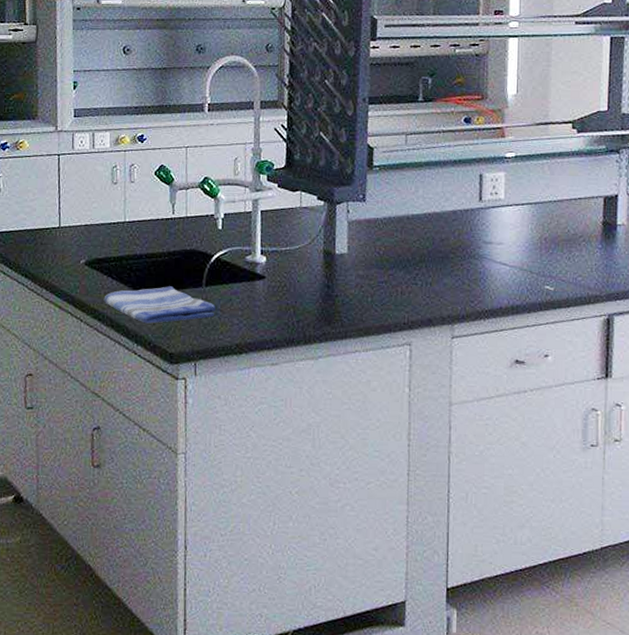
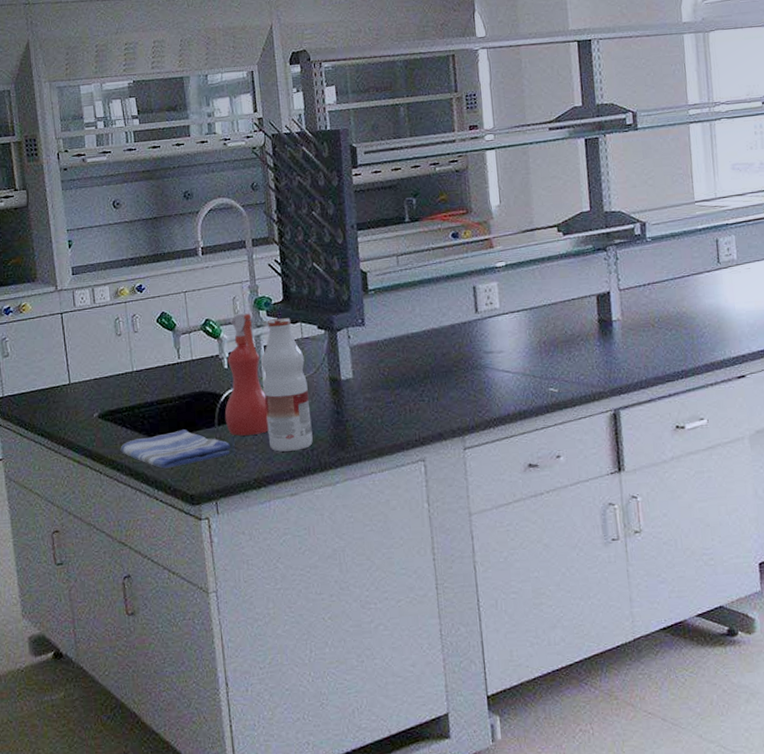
spray bottle: none [213,175,257,300] -> present [224,313,269,436]
beverage bottle: none [255,184,301,320] -> present [261,318,313,452]

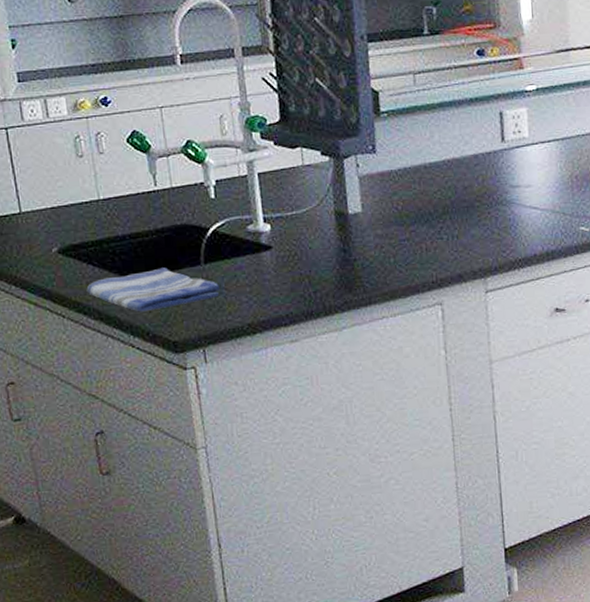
spray bottle: present [224,313,269,436] -> none [212,134,264,276]
beverage bottle: present [261,318,313,452] -> none [255,142,316,294]

